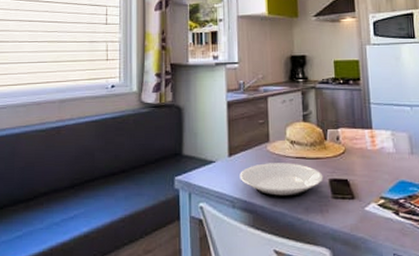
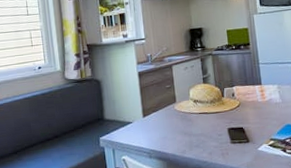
plate: present [240,163,323,198] -> none [153,118,223,147]

